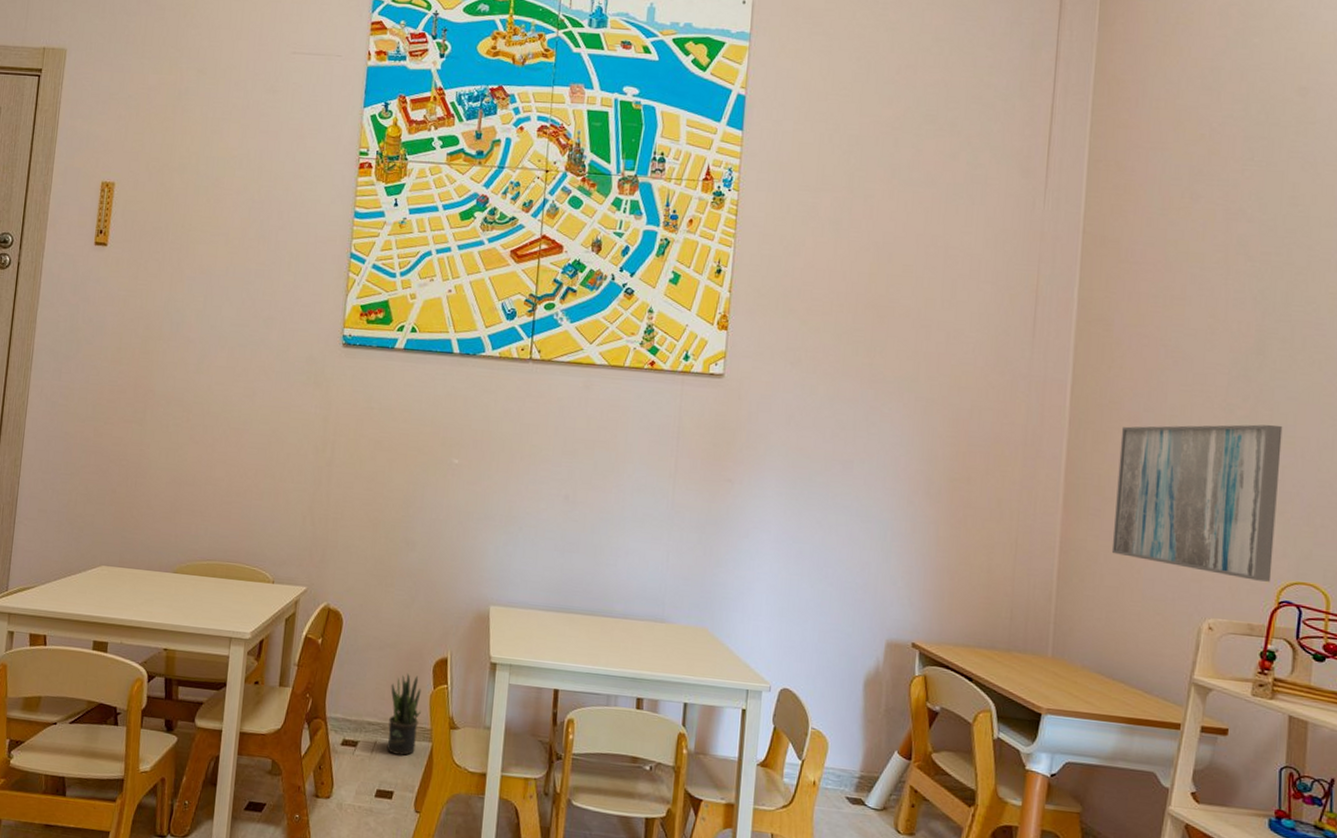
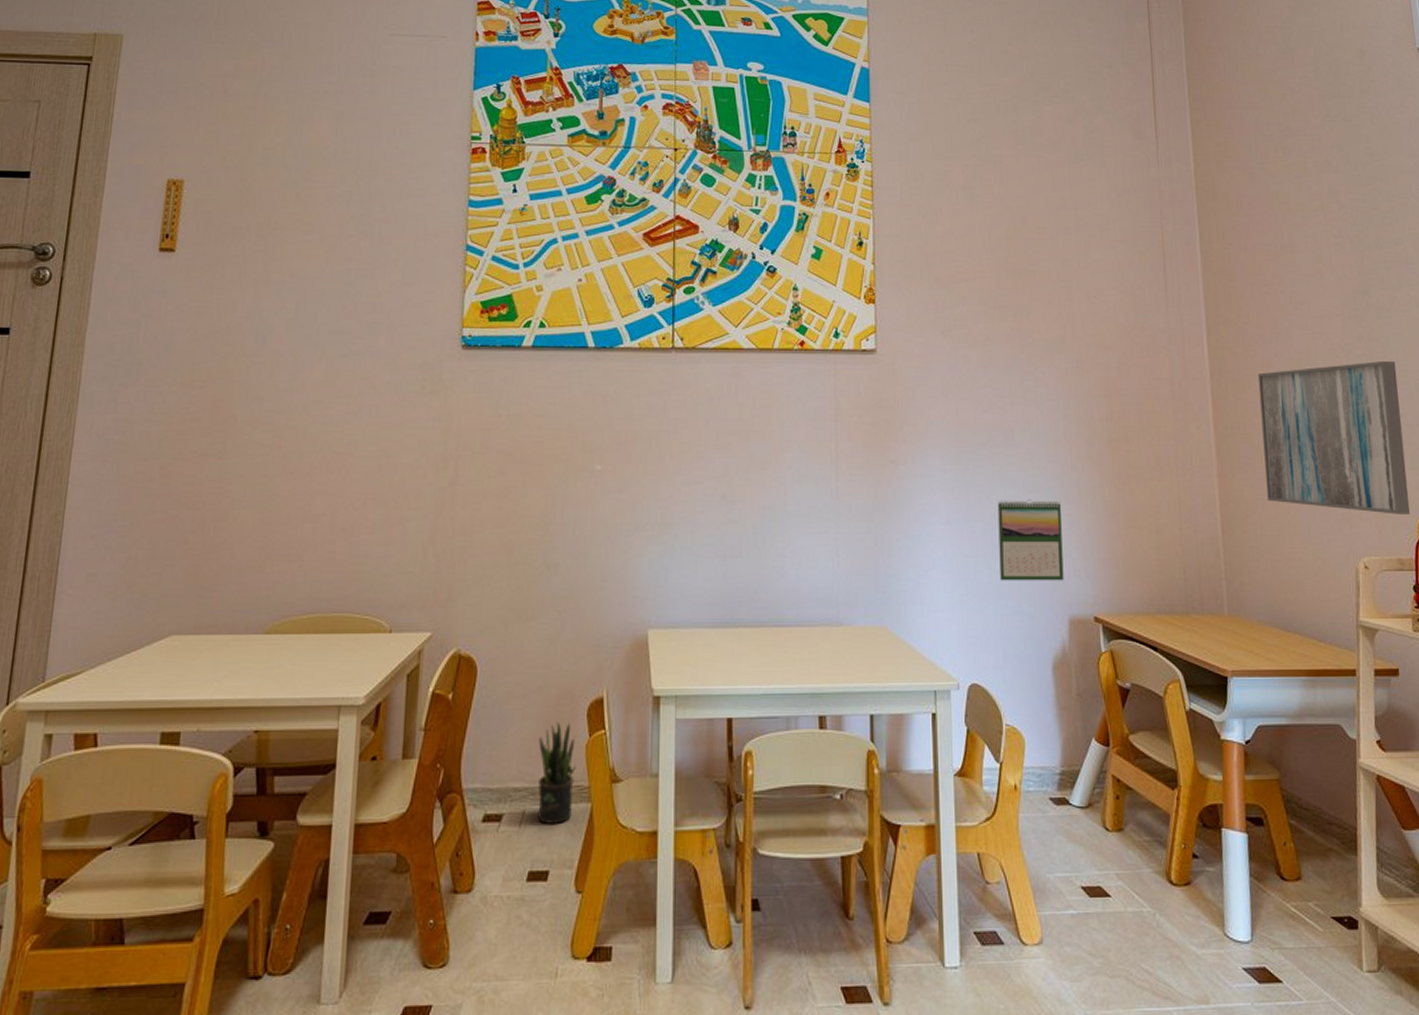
calendar: none [822,525,892,607] -> present [997,500,1064,581]

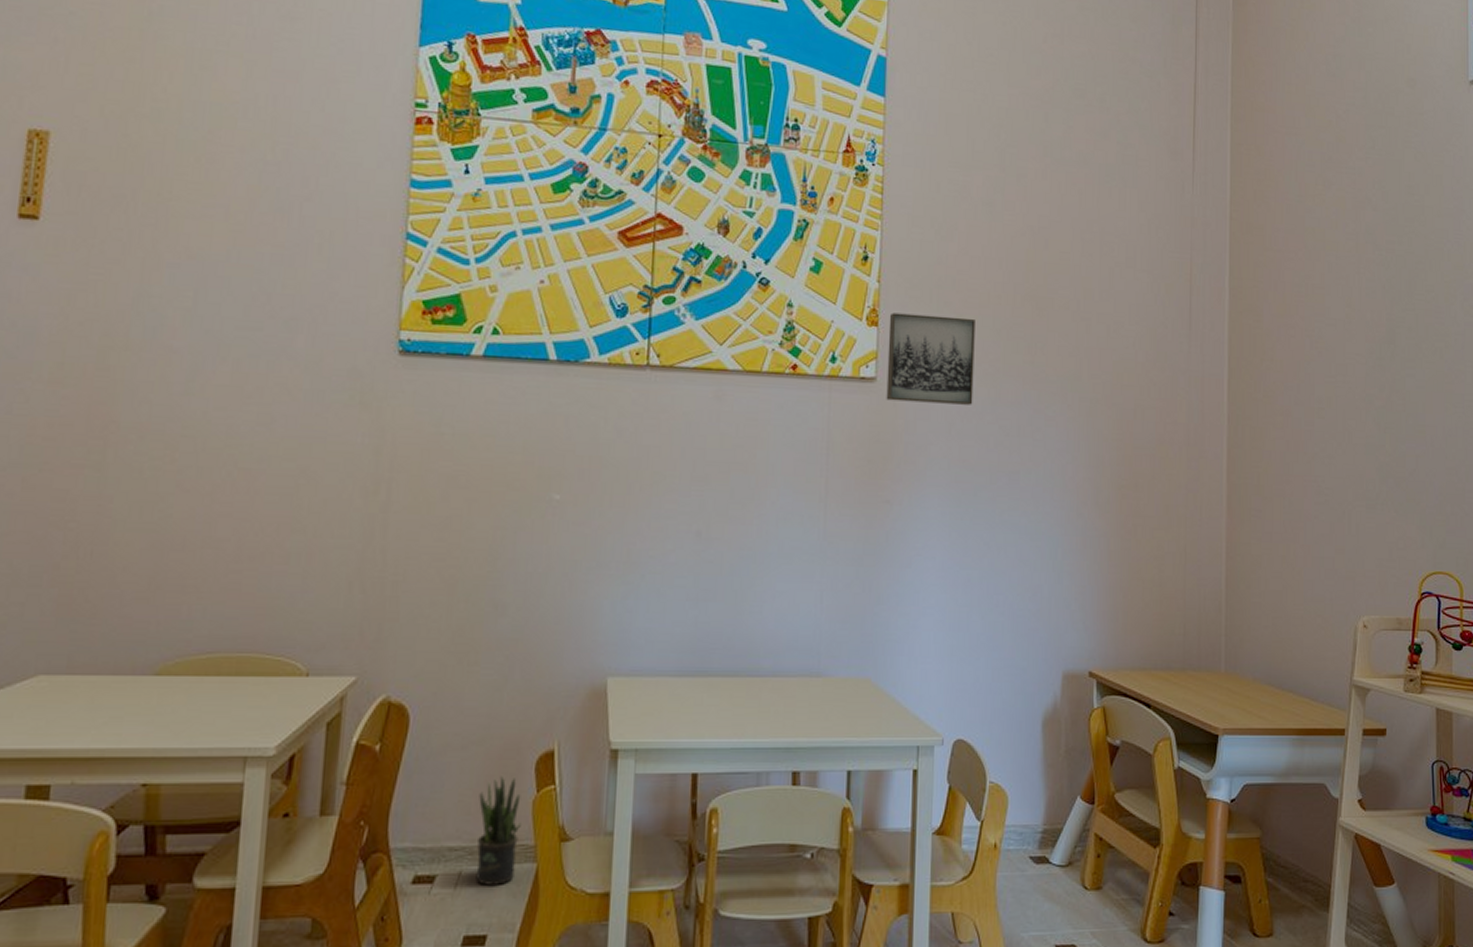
wall art: none [885,290,966,370] -> present [886,312,975,405]
calendar: present [997,500,1064,581] -> none [994,546,1063,634]
wall art: present [1257,360,1410,514] -> none [1273,413,1414,574]

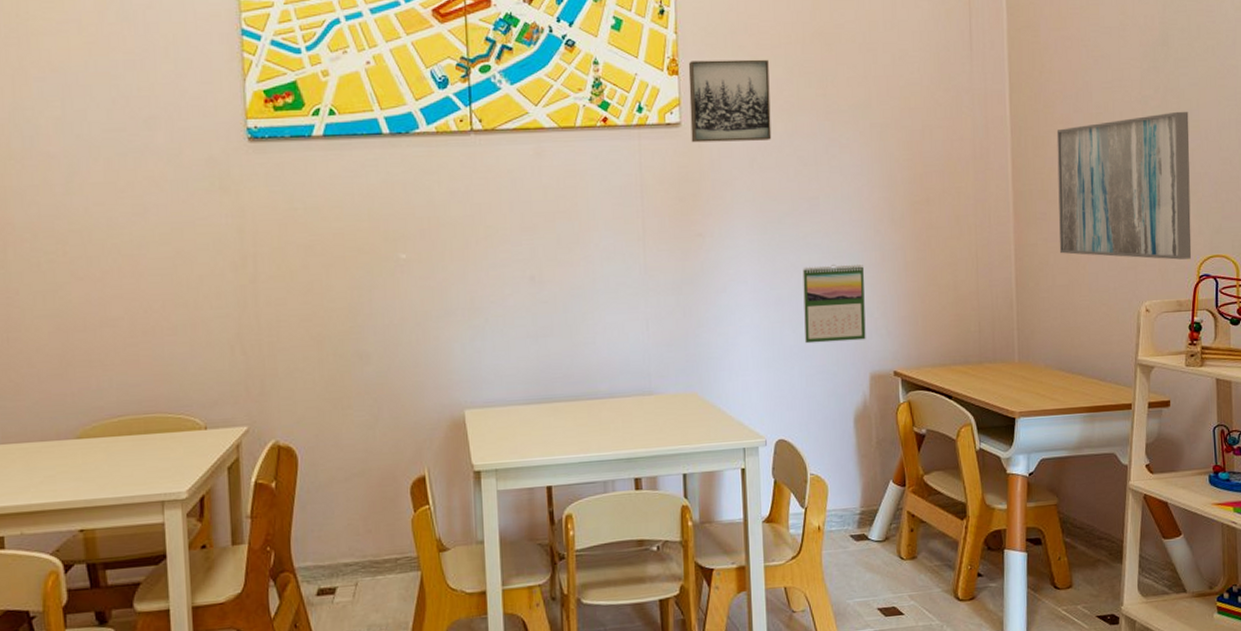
potted plant: present [475,776,521,885] -> none [365,501,404,593]
calendar: none [994,546,1063,634] -> present [802,264,866,344]
wall art: none [1273,413,1414,574] -> present [1056,111,1192,260]

